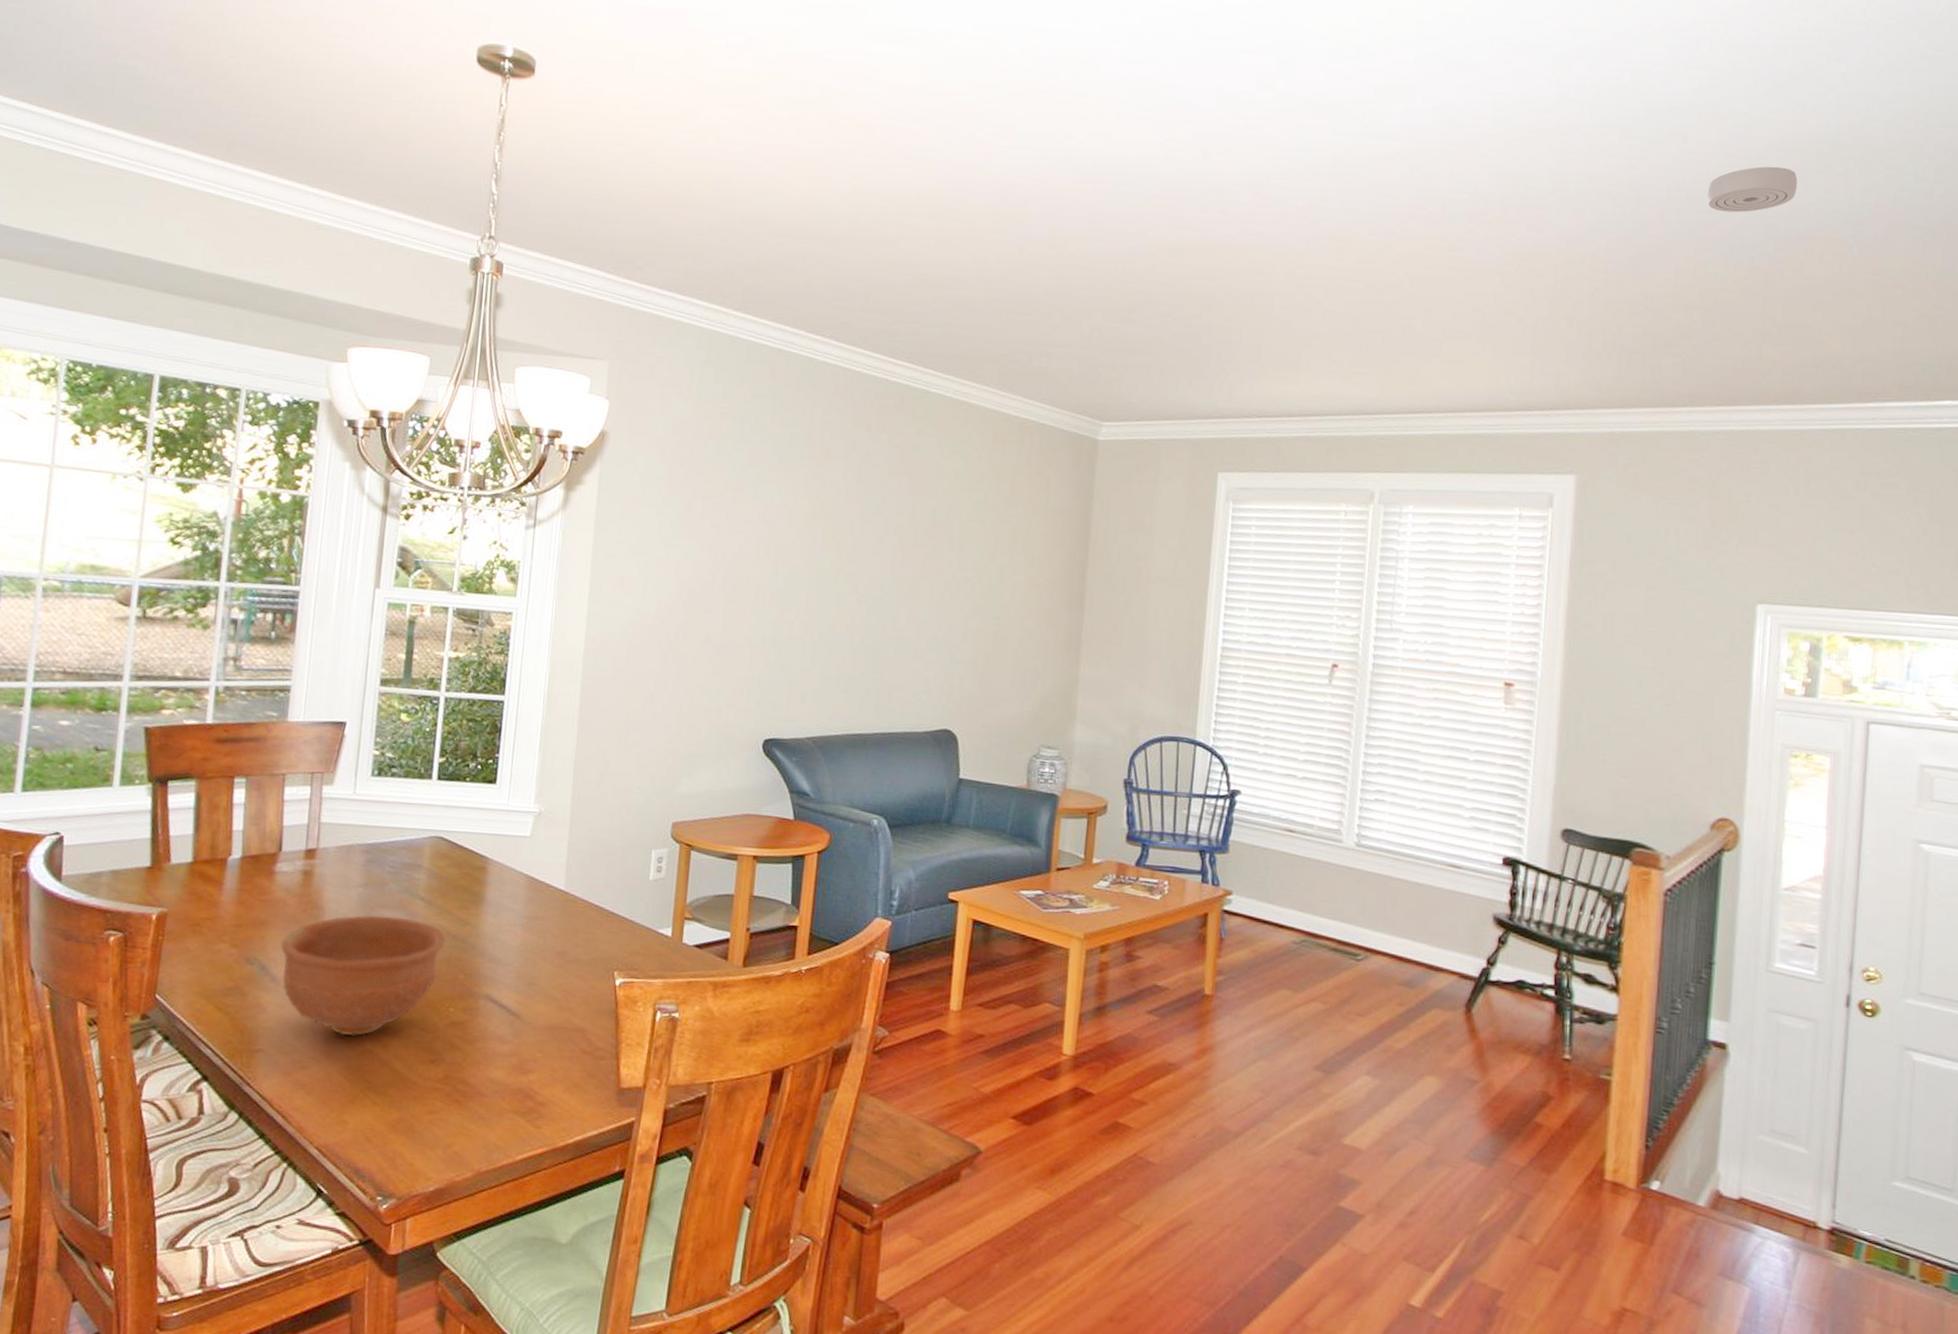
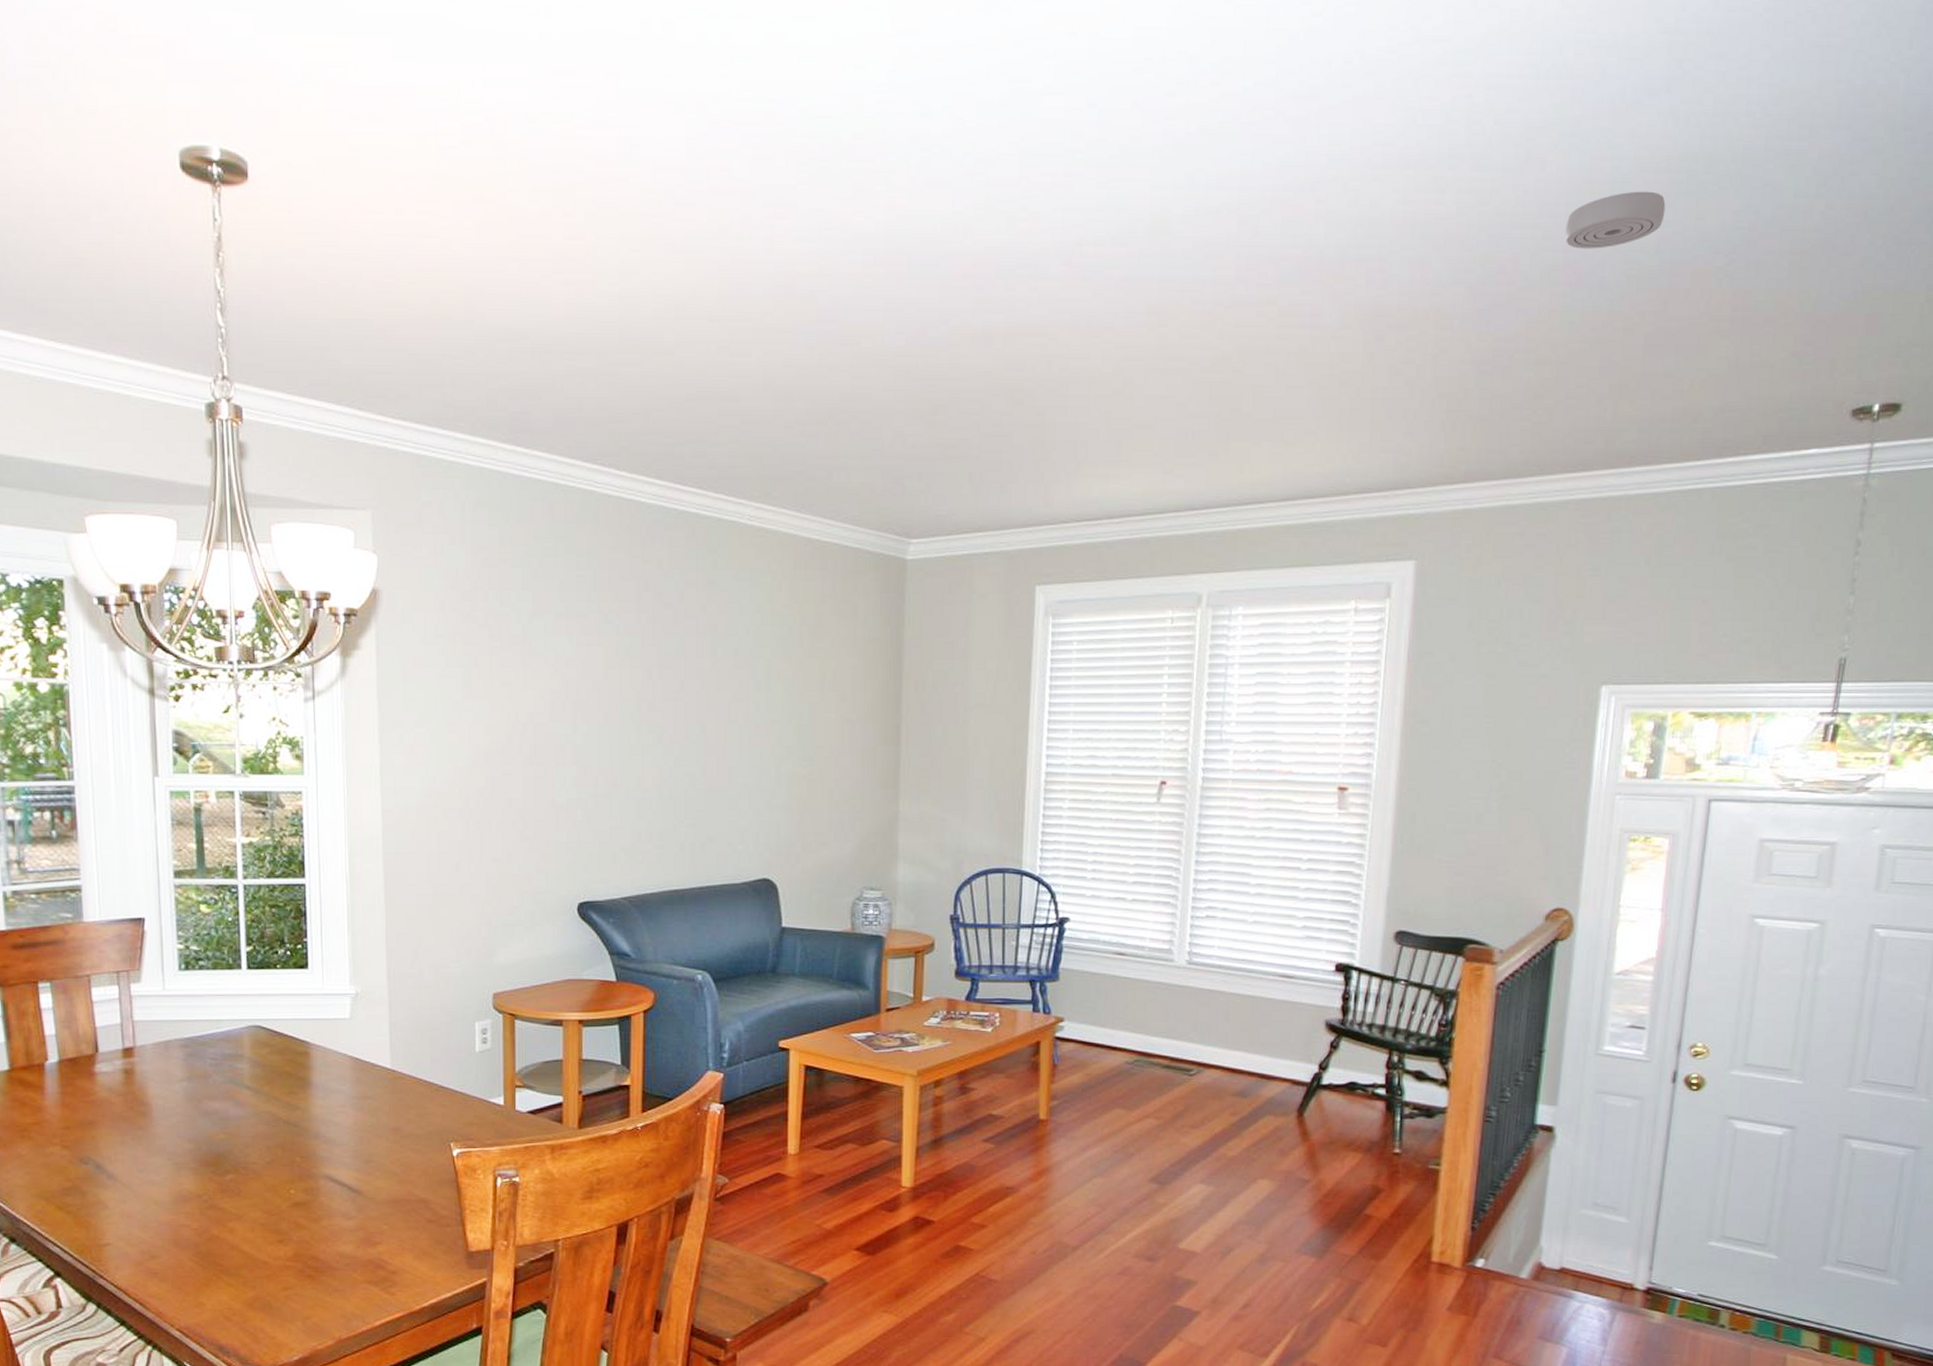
bowl: present [279,914,446,1037] -> none [111,1107,278,1224]

